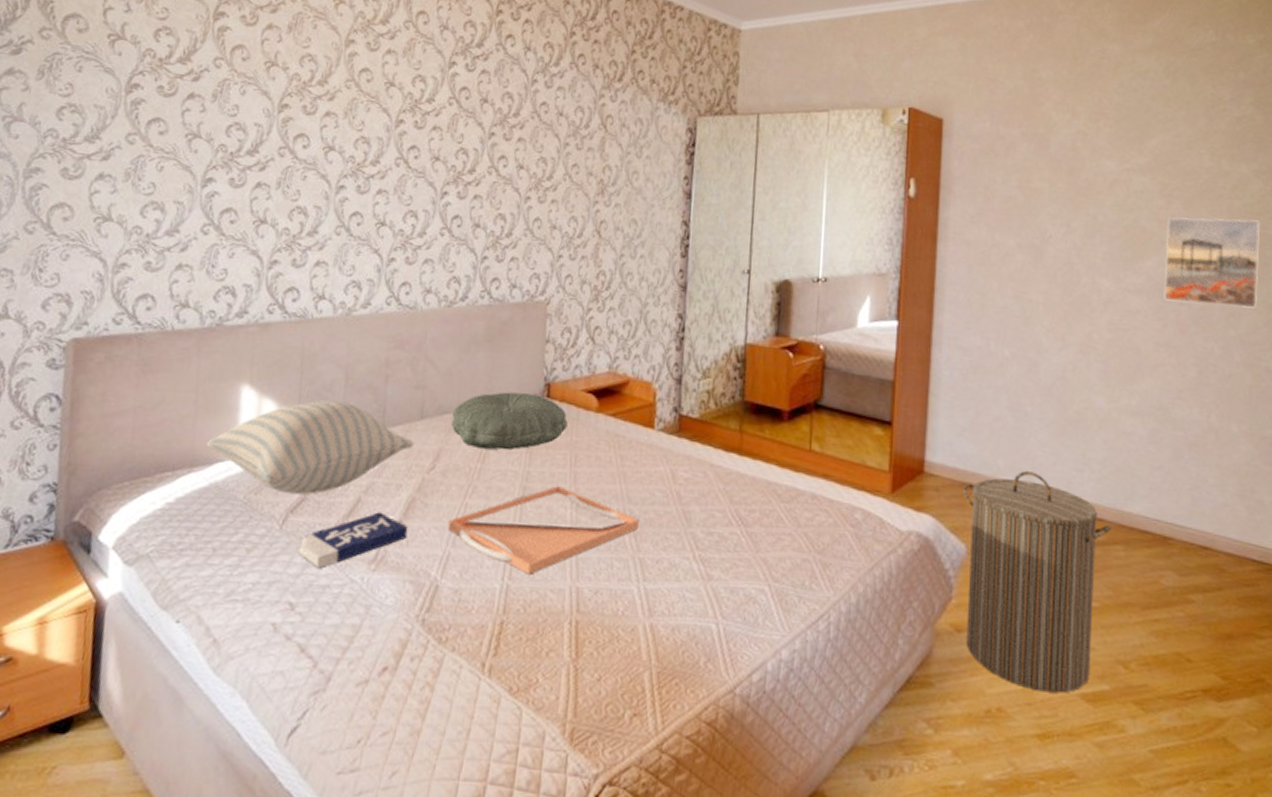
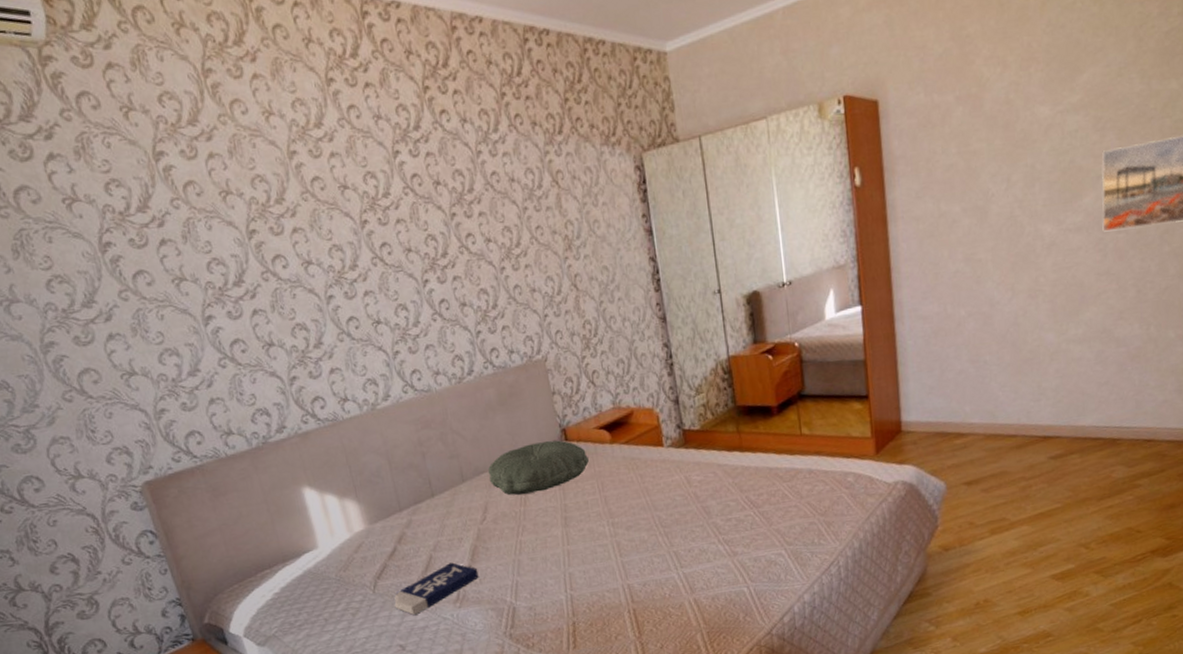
pillow: present [206,400,414,495] -> none [289,482,463,566]
serving tray: present [447,486,639,575] -> none [509,510,668,583]
laundry hamper: present [962,471,1113,693] -> none [936,410,1069,581]

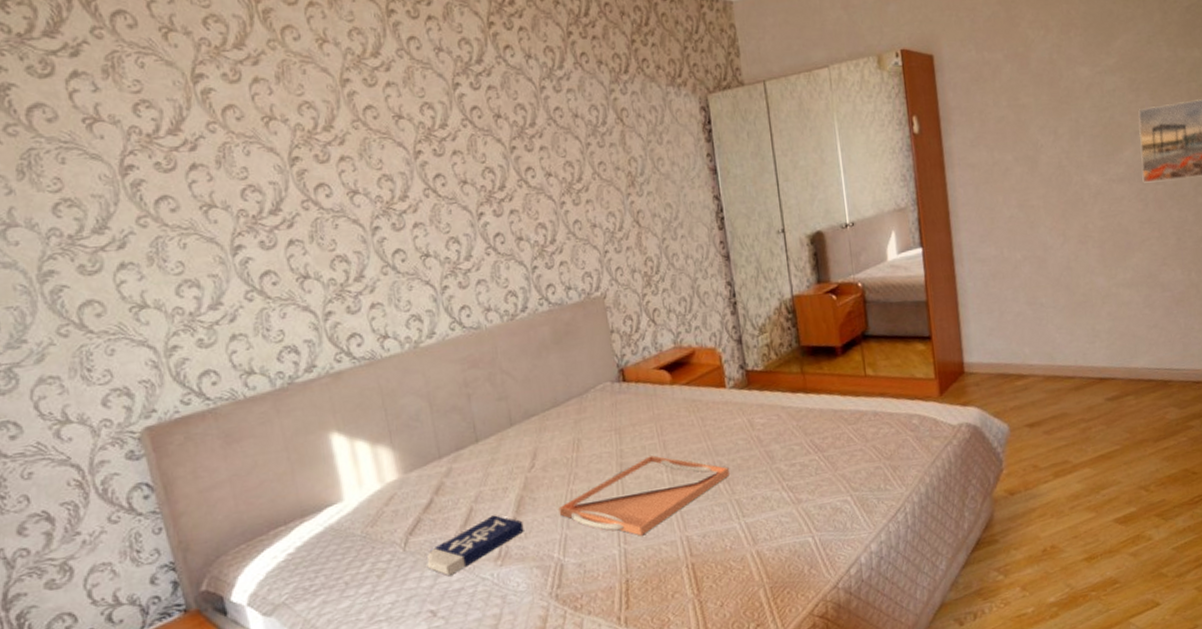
pillow: present [487,440,589,495] -> none [538,381,647,440]
serving tray: none [509,510,668,583] -> present [558,456,729,536]

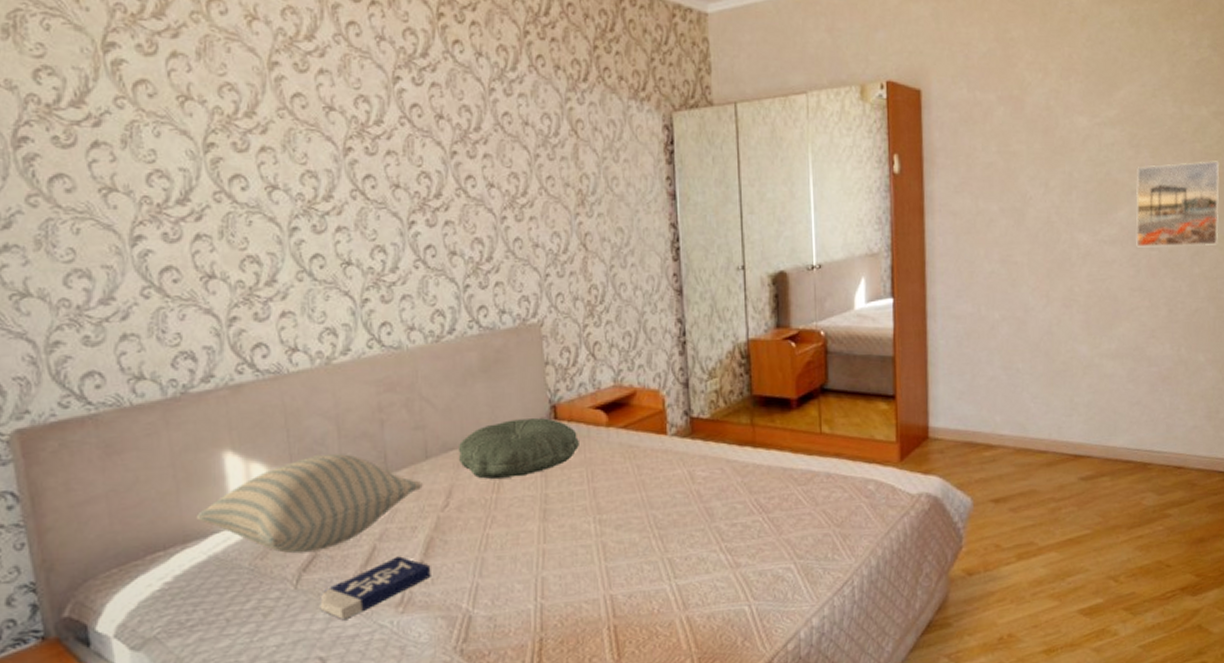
pillow: none [310,427,510,520] -> present [195,453,423,554]
pillow: none [538,381,647,440] -> present [458,417,579,479]
serving tray: present [558,456,729,536] -> none [471,503,663,591]

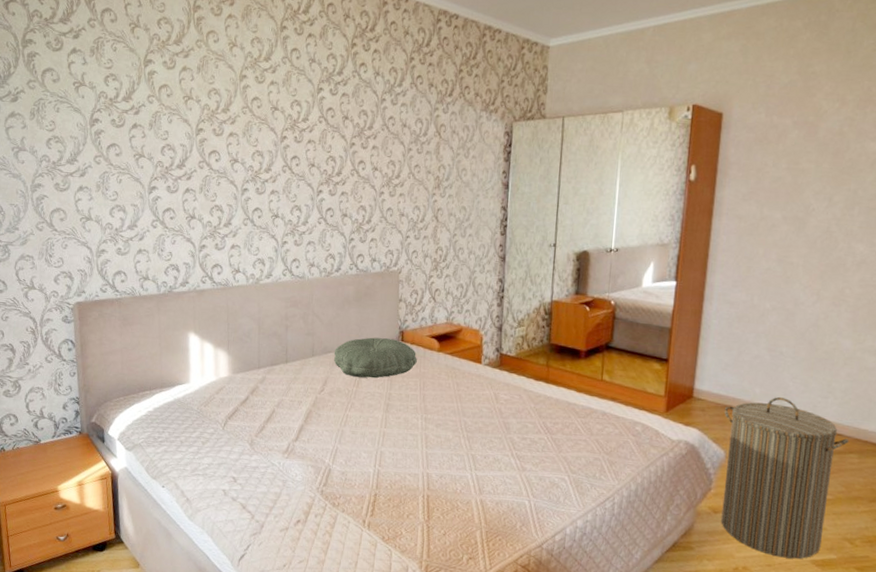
pillow: present [195,453,423,554] -> none [169,343,309,407]
book: present [320,556,431,619] -> none [236,419,308,455]
laundry hamper: none [964,423,1100,614] -> present [721,397,850,559]

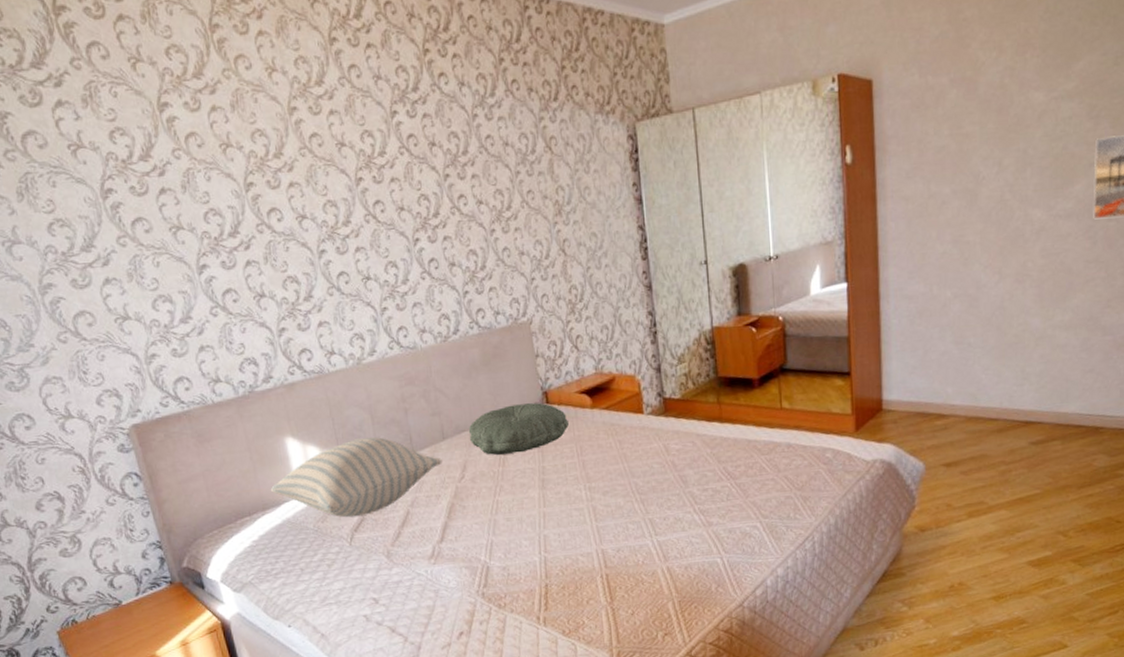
pillow: none [169,343,309,407] -> present [270,437,443,518]
laundry hamper: present [721,397,850,559] -> none [917,393,1051,565]

